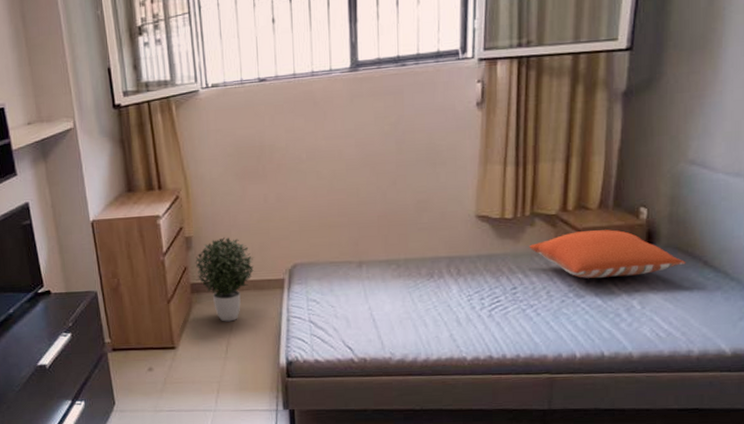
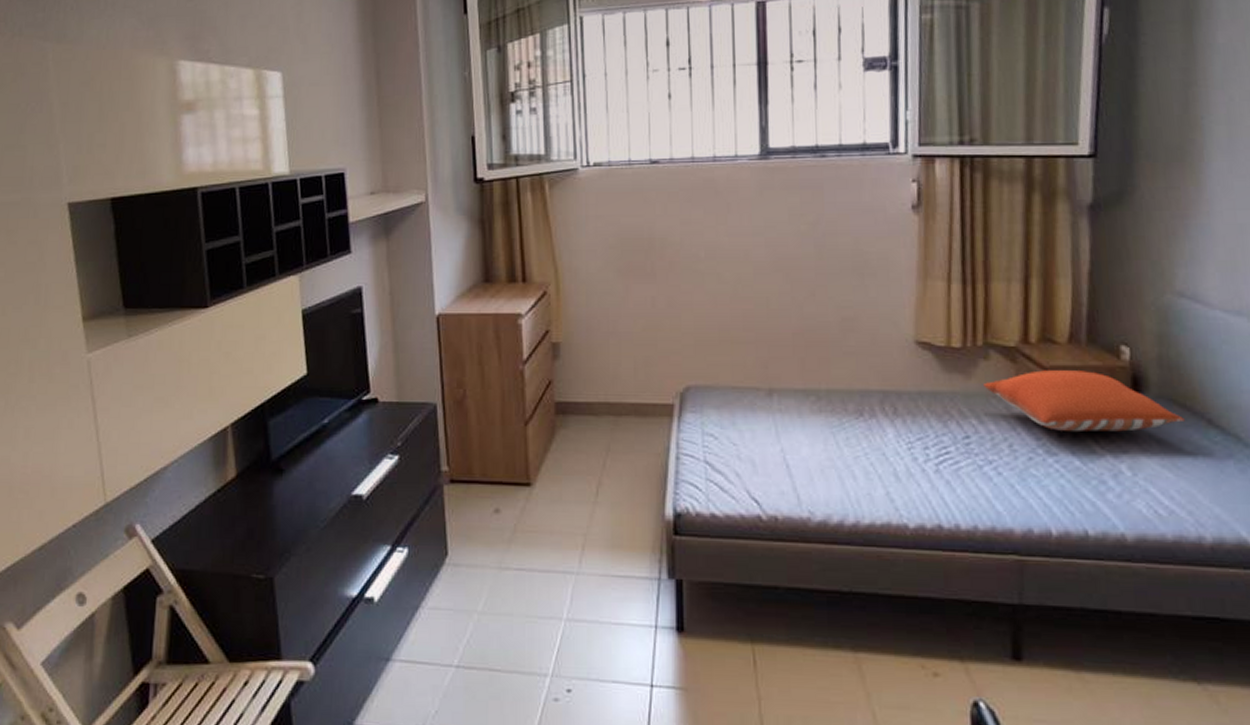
potted plant: present [195,237,255,322] -> none [562,346,637,455]

